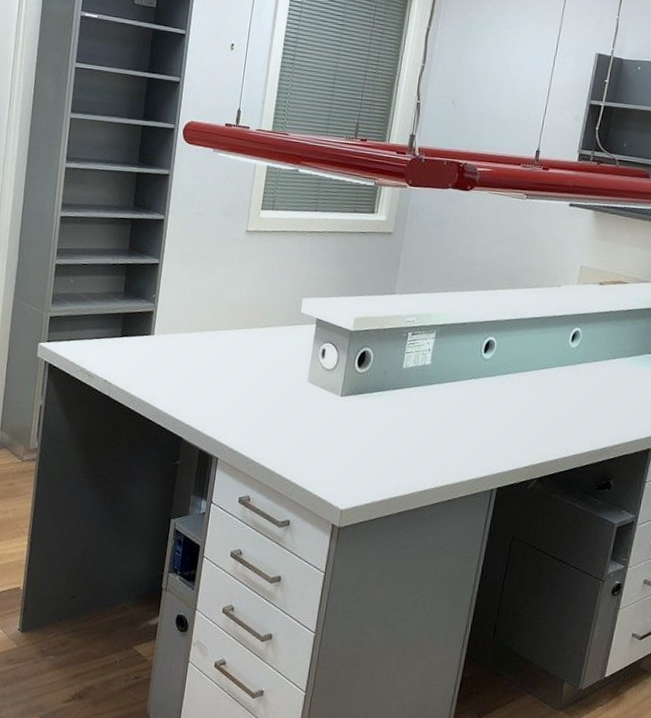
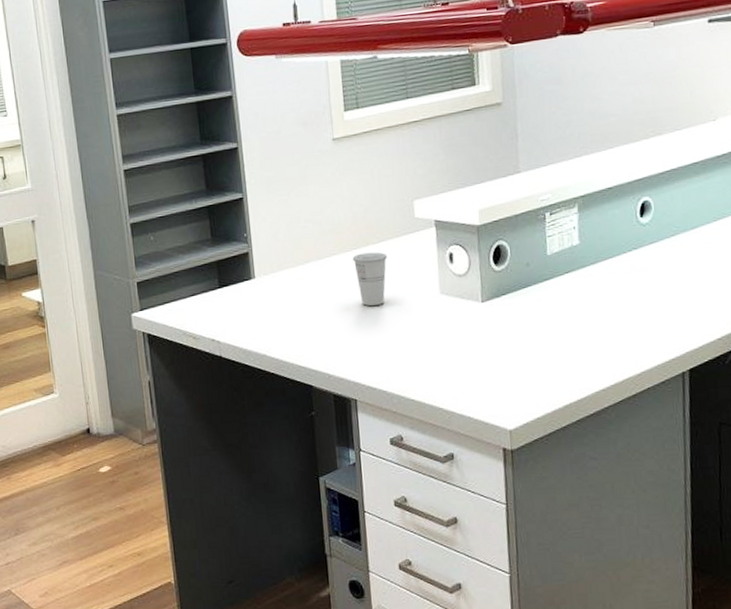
cup: none [240,333,270,381] -> present [352,252,387,306]

